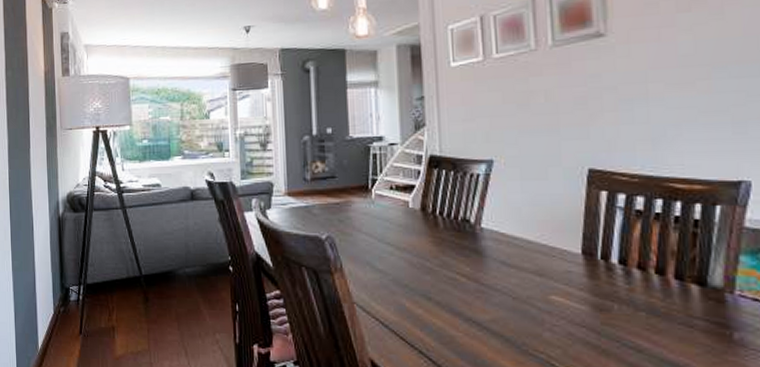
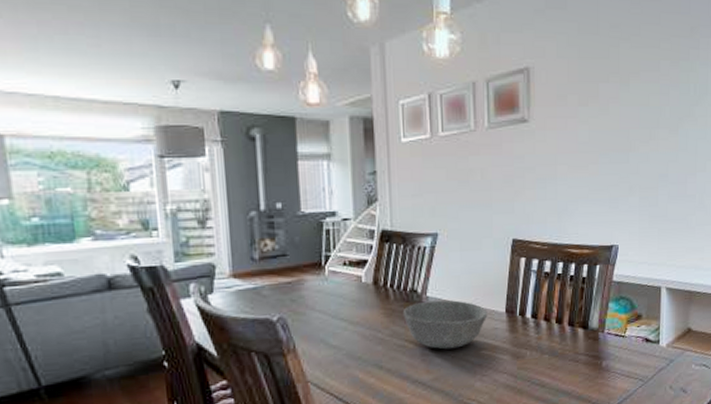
bowl: none [453,232,558,289] -> present [402,299,488,350]

